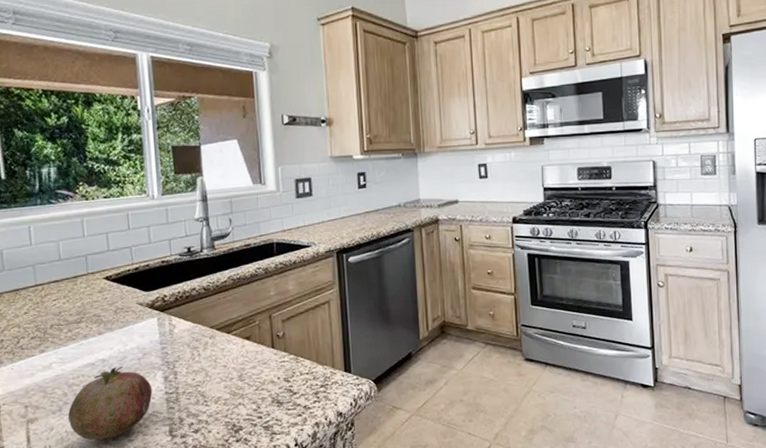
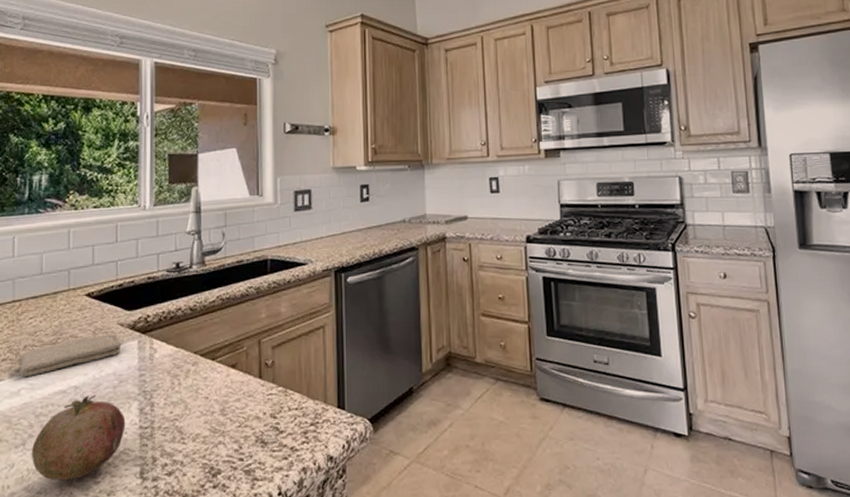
washcloth: none [46,311,144,353] -> present [18,333,123,378]

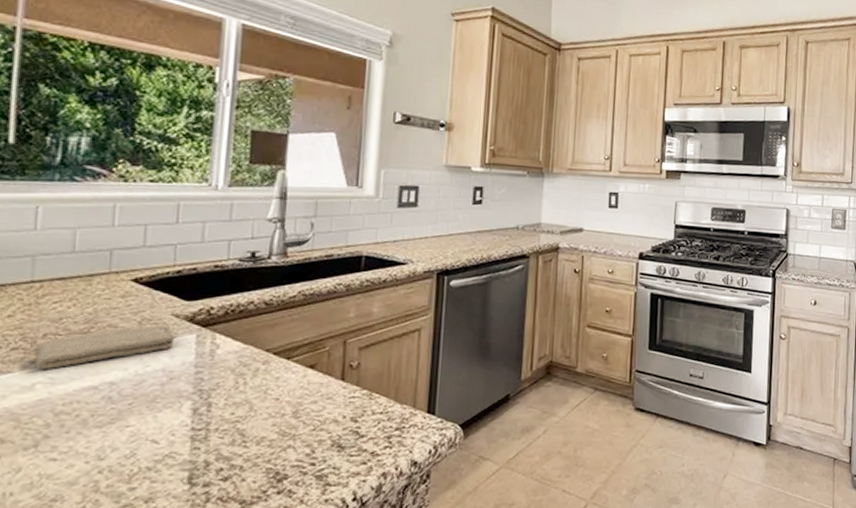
fruit: present [31,394,126,480] -> none [45,391,174,486]

